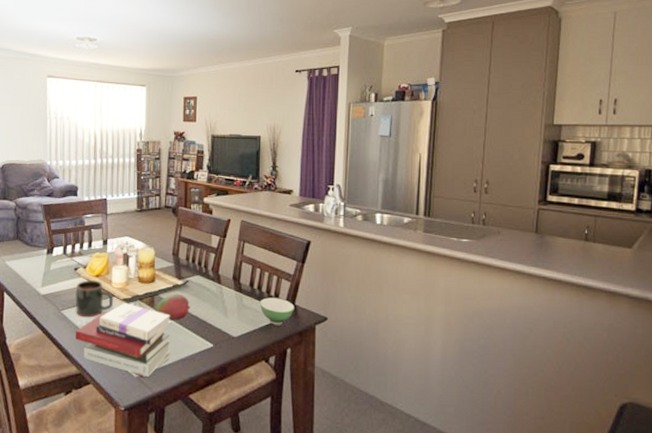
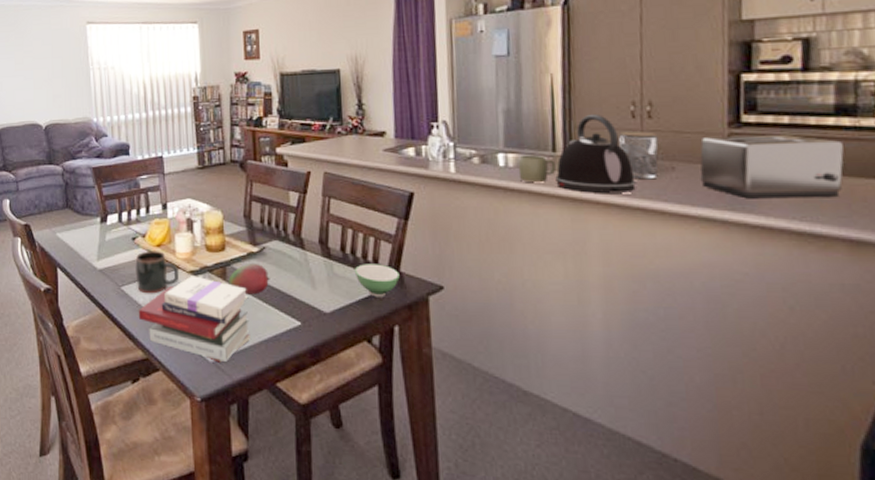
mug: none [390,216,418,239] -> present [518,154,556,183]
kettle: none [417,187,474,250] -> present [555,113,637,194]
jar: none [463,203,491,239] -> present [618,131,659,178]
toaster: none [517,211,611,260] -> present [700,135,844,199]

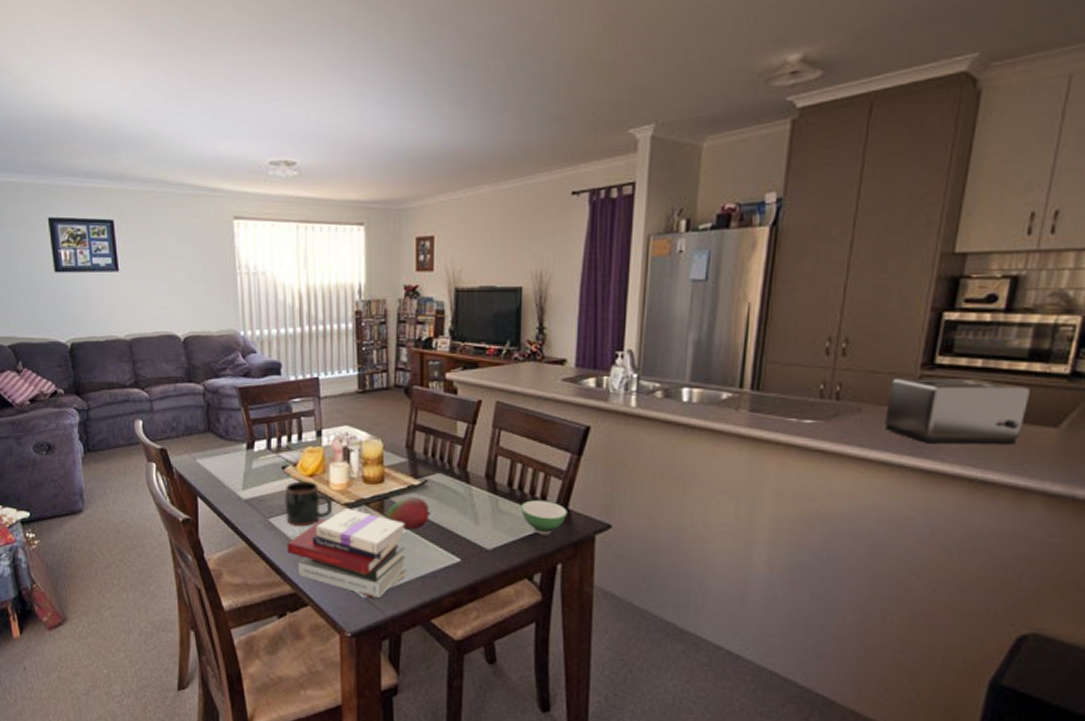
mug: present [518,154,556,183] -> none [701,390,741,421]
kettle: present [555,113,637,194] -> none [738,348,821,435]
jar: present [618,131,659,178] -> none [807,370,849,419]

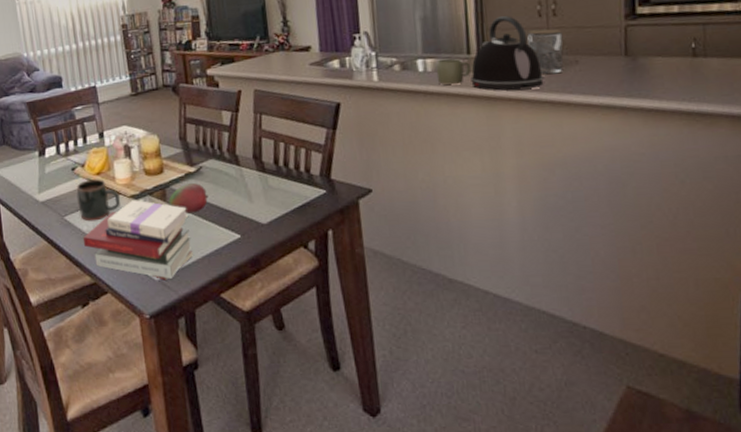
bowl: present [520,500,567,535] -> none [287,173,331,205]
mug: none [701,390,741,421] -> present [436,58,471,86]
kettle: none [738,348,821,435] -> present [471,15,545,91]
jar: none [807,370,849,419] -> present [526,29,564,74]
toaster: present [884,379,1030,445] -> none [600,22,727,85]

